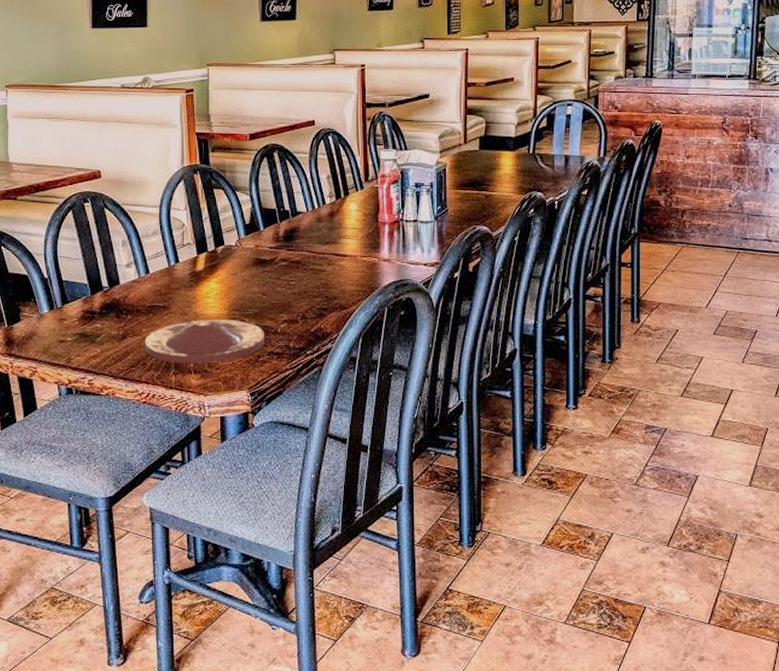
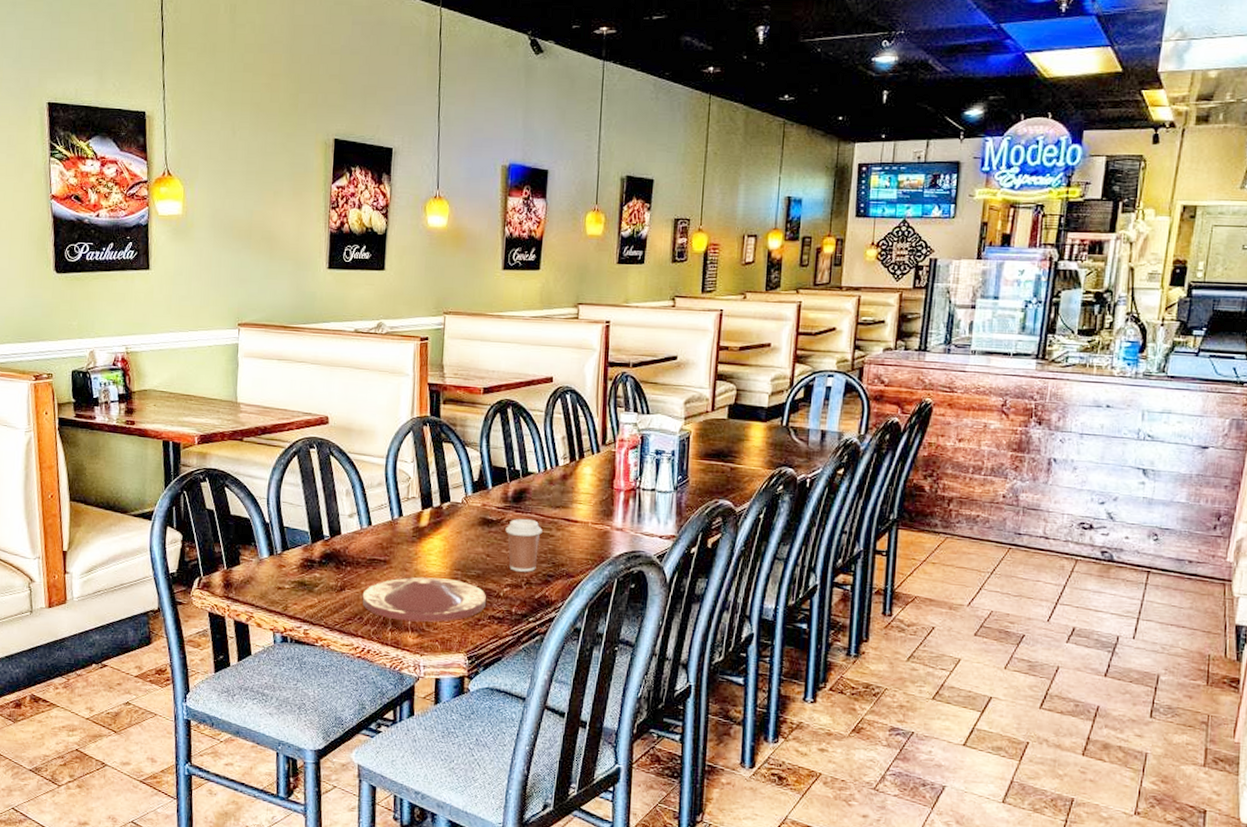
coffee cup: none [279,256,314,307] -> present [505,518,542,572]

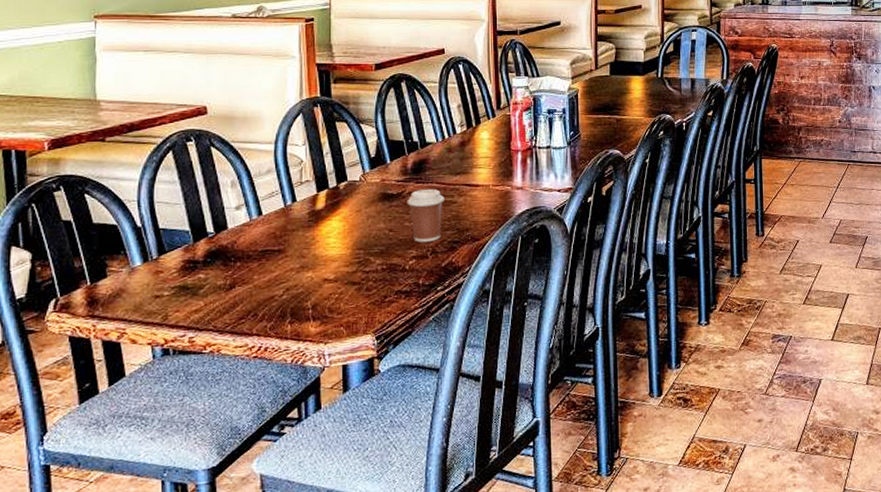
plate: present [362,577,486,623] -> none [255,259,391,311]

